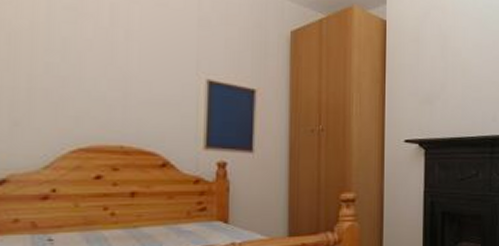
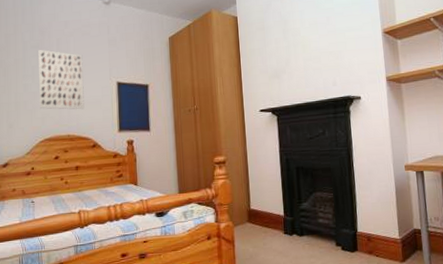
wall art: none [71,13,154,112] -> present [38,49,85,110]

